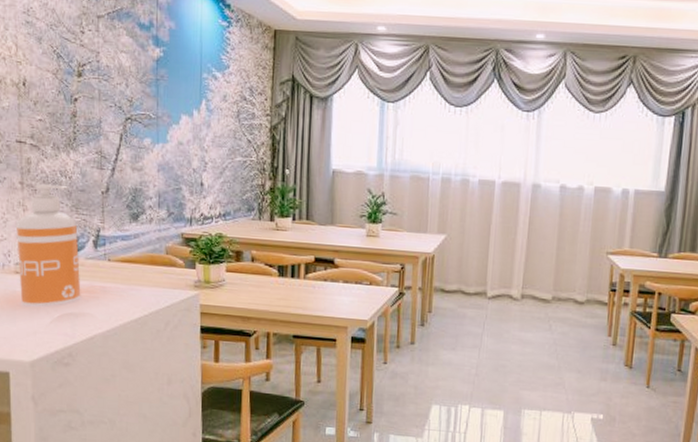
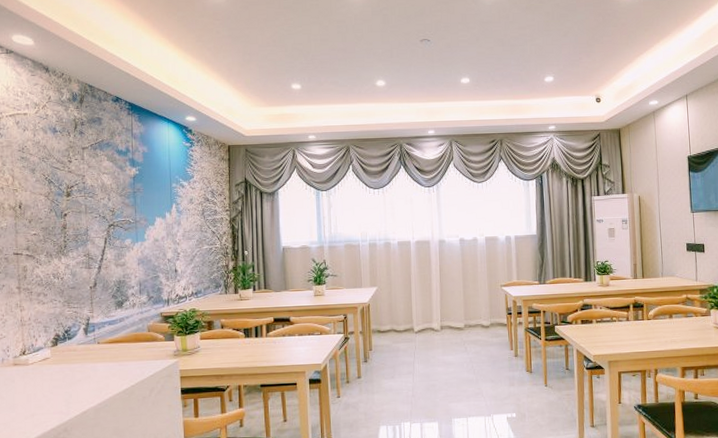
soap dispenser: present [17,183,81,307] -> none [15,285,74,393]

